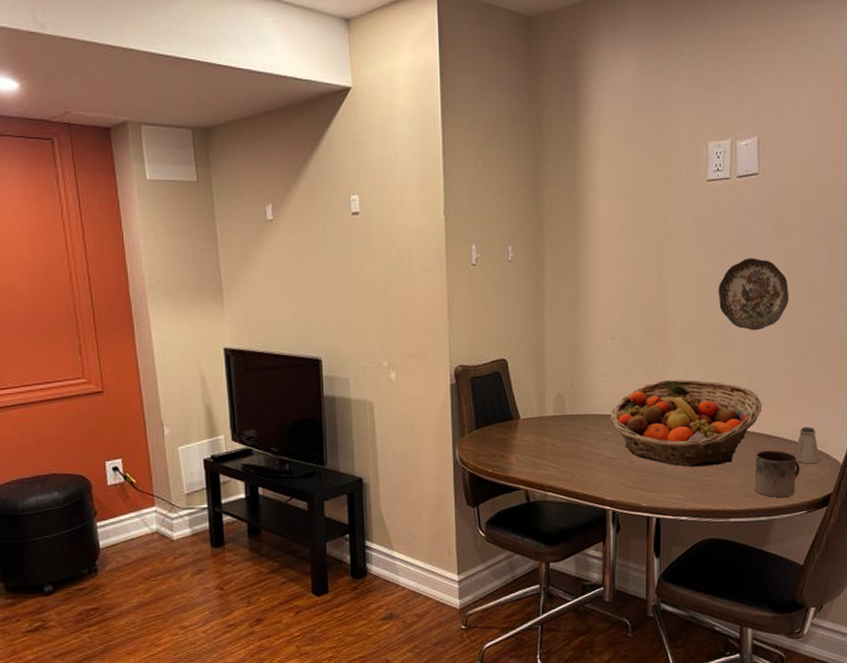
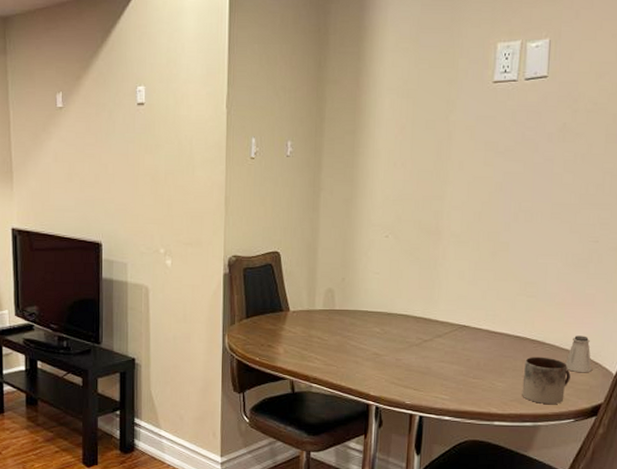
fruit basket: present [610,379,762,467] -> none [379,280,535,369]
decorative plate: present [718,258,789,331] -> none [497,162,572,236]

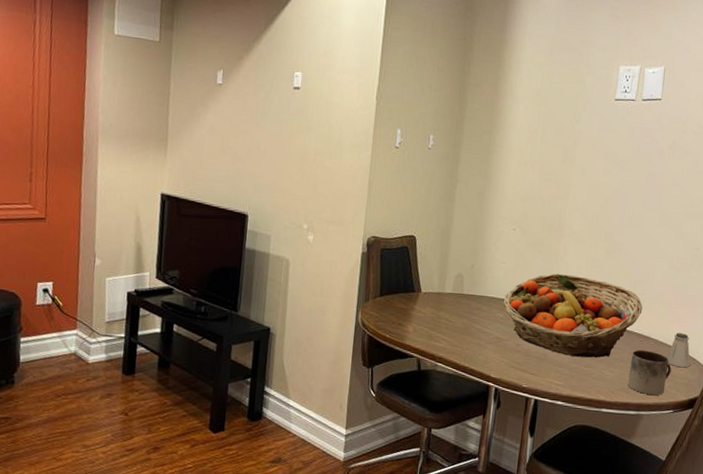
fruit basket: none [379,280,535,369] -> present [503,273,643,358]

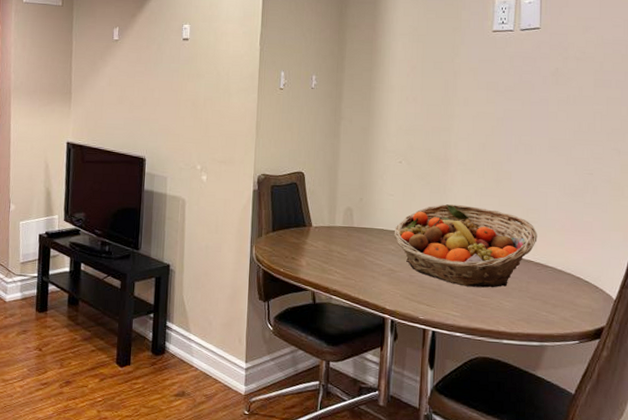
mug: present [628,350,672,395] -> none [528,278,573,325]
saltshaker: present [667,333,690,368] -> none [568,260,593,297]

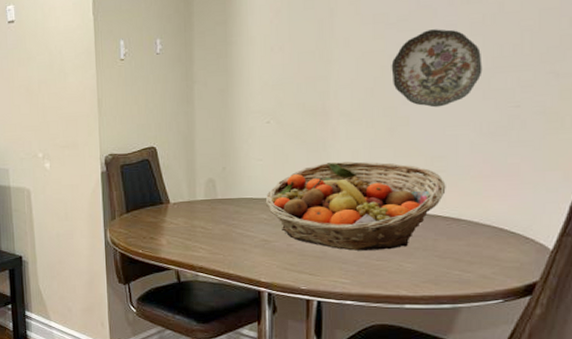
decorative plate: none [499,101,566,167] -> present [391,29,482,108]

